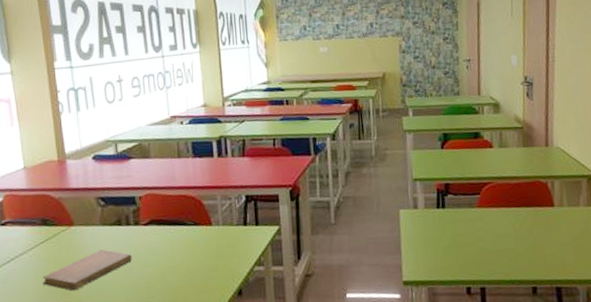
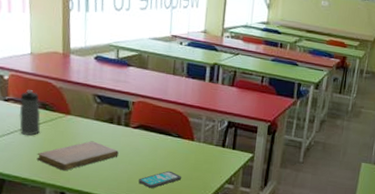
water bottle: none [17,207,43,260] -> present [19,90,41,136]
smartphone: none [158,265,205,290] -> present [138,170,181,188]

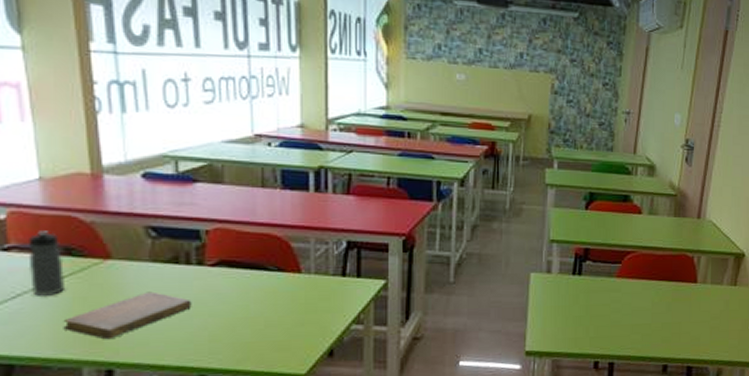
smartphone: present [138,170,181,188] -> none [226,317,288,345]

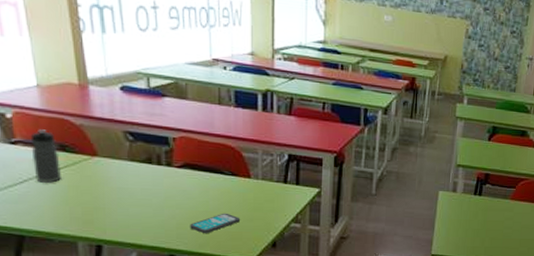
notebook: present [63,291,192,340] -> none [61,185,163,221]
smartphone: none [226,317,288,345] -> present [190,213,240,233]

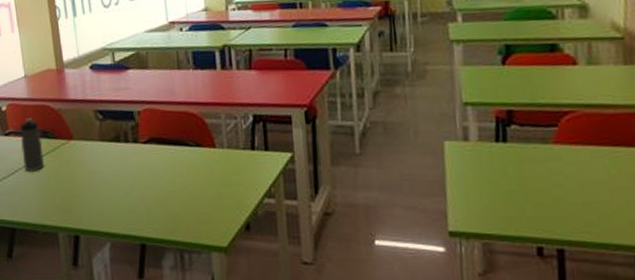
smartphone: present [190,213,240,233] -> none [159,191,208,216]

